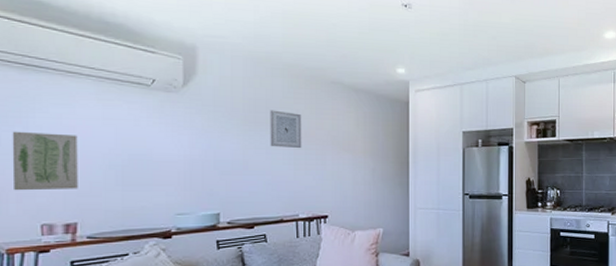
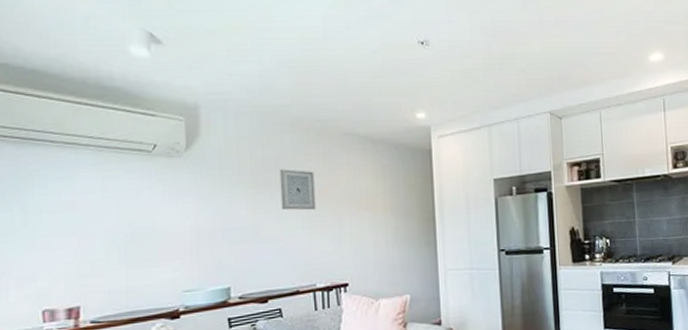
wall art: present [12,131,78,191] -> none [10,210,80,275]

